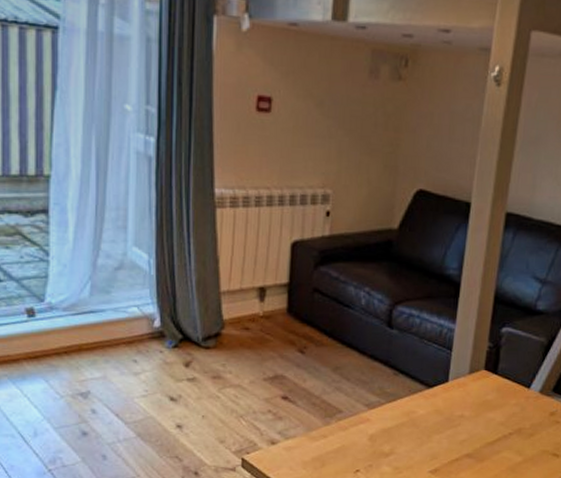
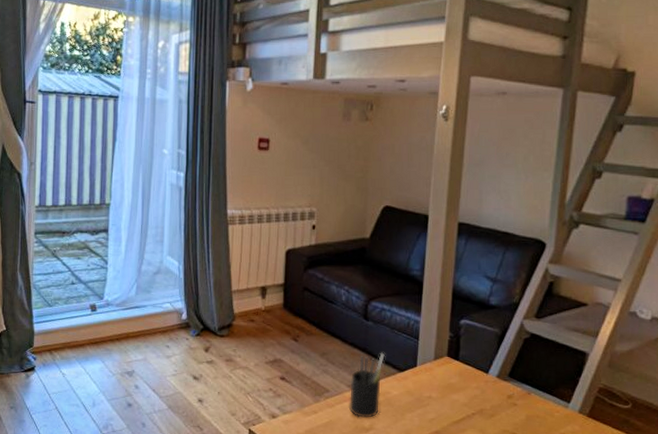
pen holder: none [365,366,411,441] -> present [348,352,385,418]

